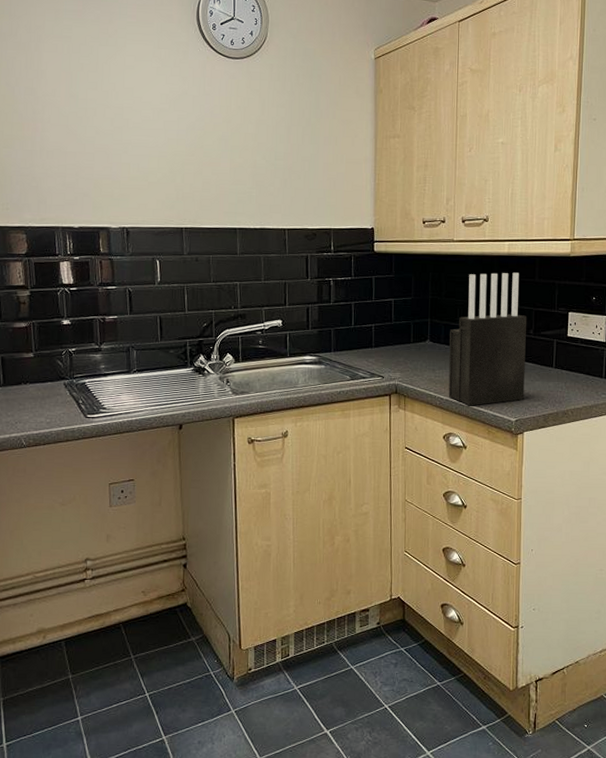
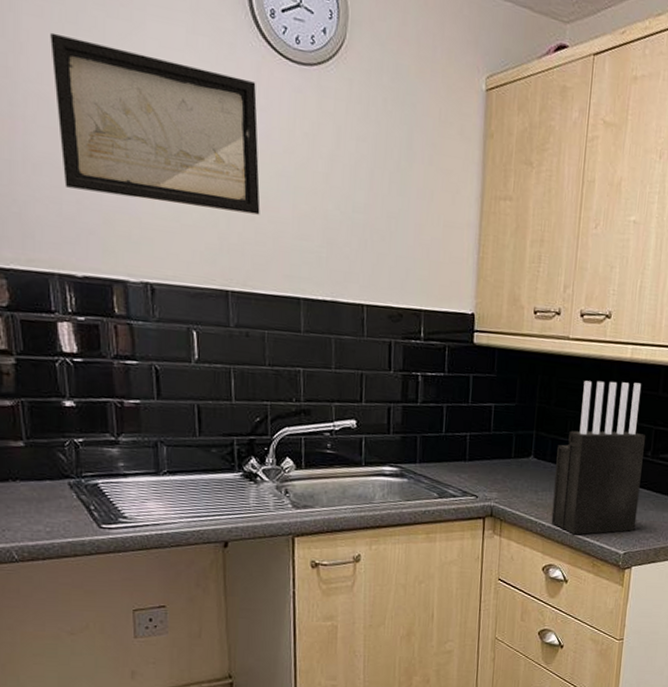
wall art: none [61,61,206,170] -> present [50,32,260,215]

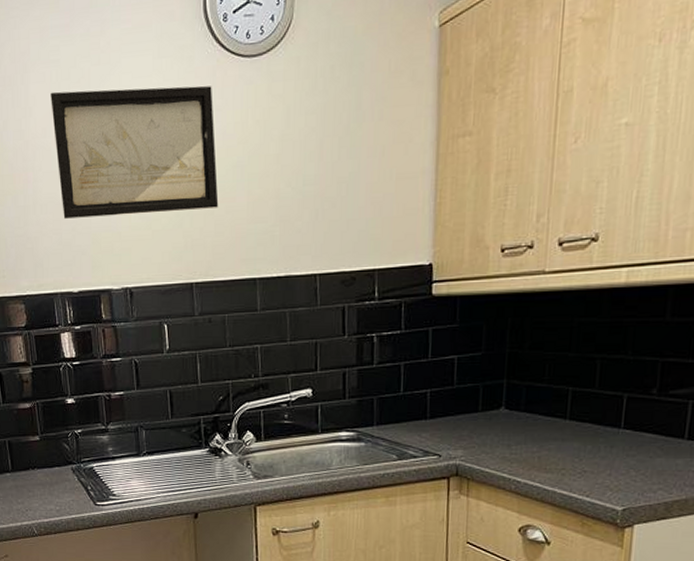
knife block: present [551,380,646,535] -> none [528,310,650,491]

